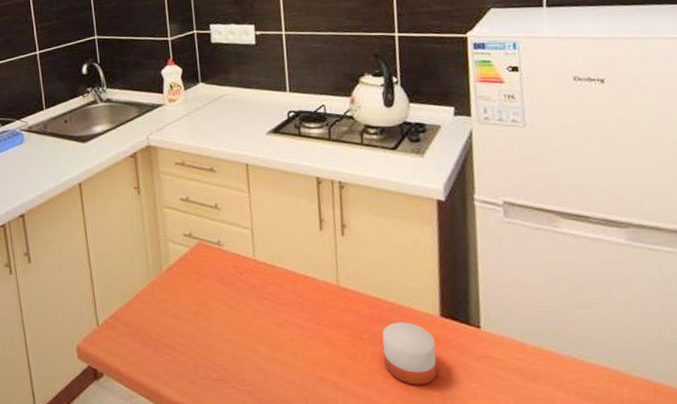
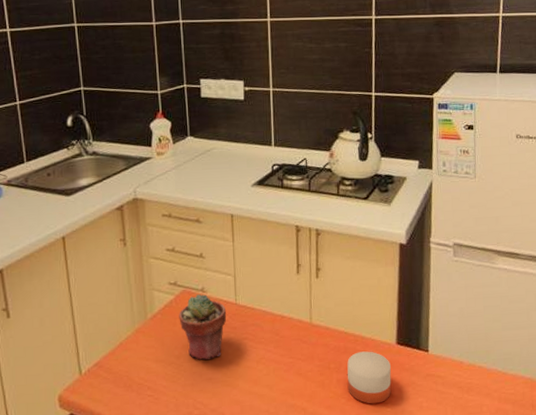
potted succulent: none [195,248,245,319] -> present [179,294,227,360]

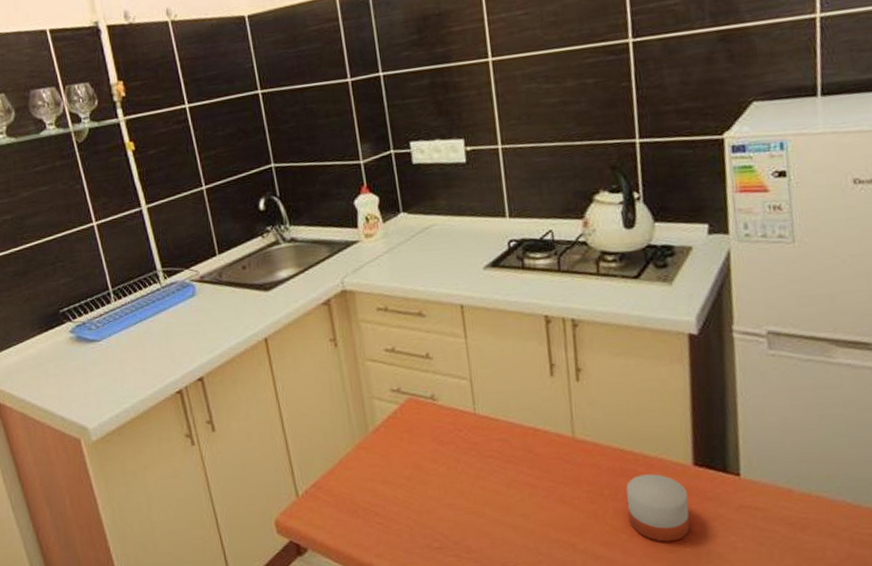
potted succulent: present [179,294,227,360] -> none [406,403,465,482]

